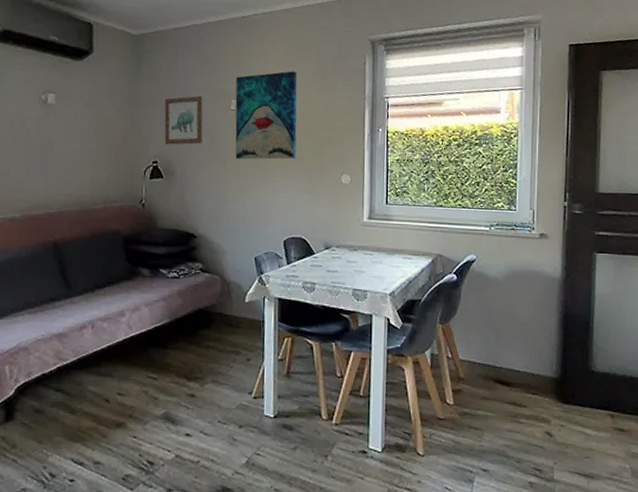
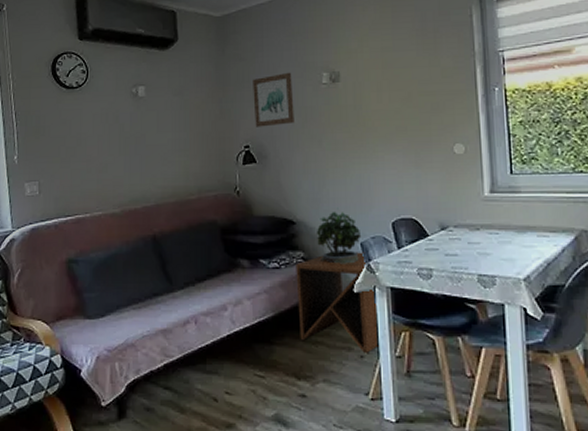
side table: none [193,266,264,356] -> present [296,252,379,353]
potted plant: none [215,225,256,276] -> present [317,208,362,264]
wall art: present [235,71,298,160] -> none [326,34,399,137]

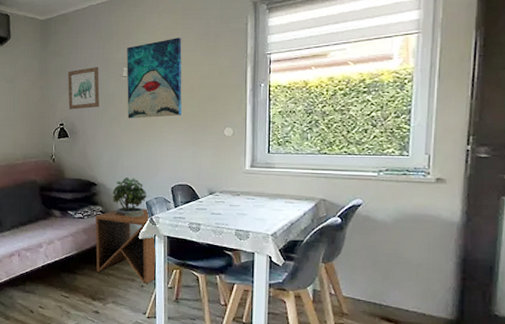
wall art: none [326,34,399,137] -> present [126,37,182,119]

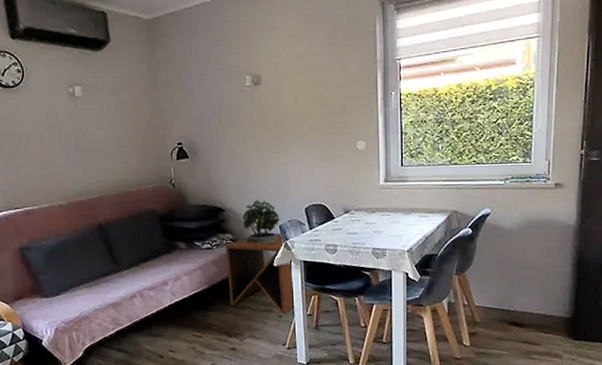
wall art: present [68,66,100,110] -> none [183,75,222,126]
wall art: present [126,37,182,119] -> none [249,41,312,135]

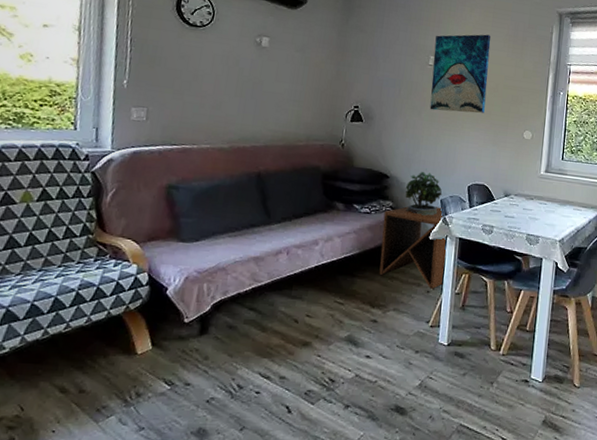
wall art: none [249,41,312,135] -> present [429,34,491,114]

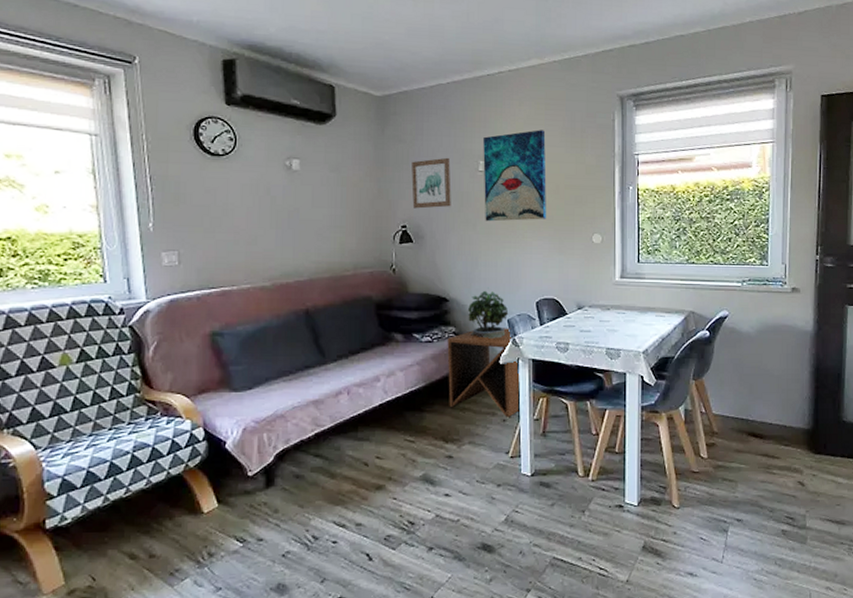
wall art: none [366,49,405,94] -> present [411,157,451,209]

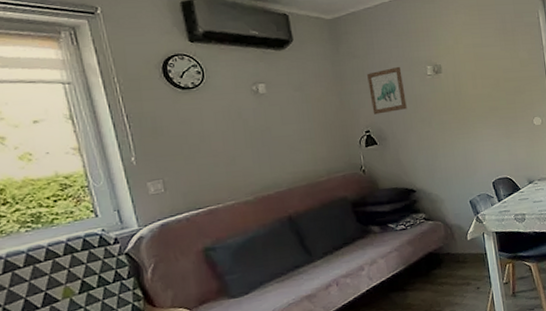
side table: present [447,328,520,417] -> none [419,207,490,285]
potted plant: present [468,287,509,339] -> none [434,175,470,220]
wall art: present [483,130,546,222] -> none [428,33,491,118]

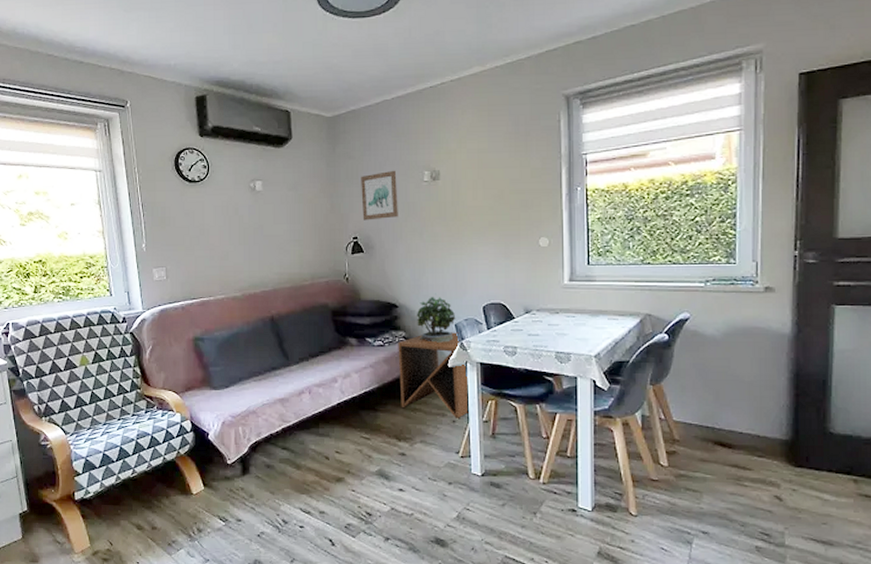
side table: none [419,207,490,285] -> present [398,332,469,418]
potted plant: none [434,175,470,220] -> present [417,293,456,343]

